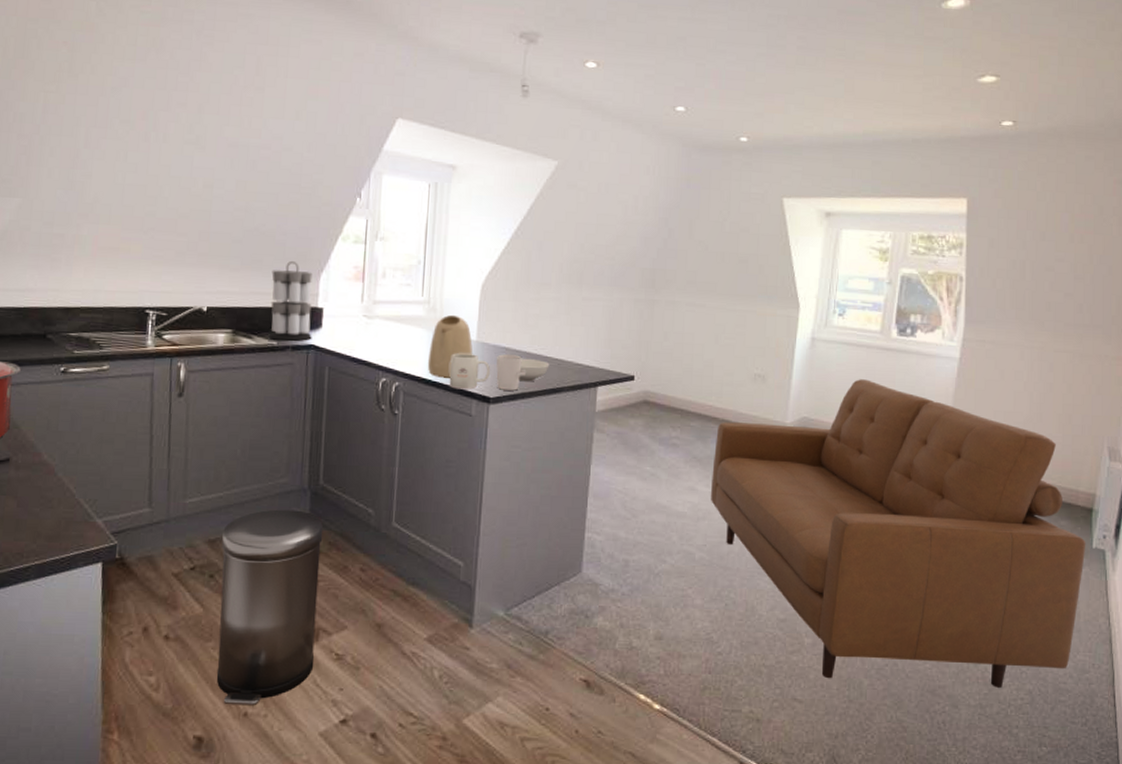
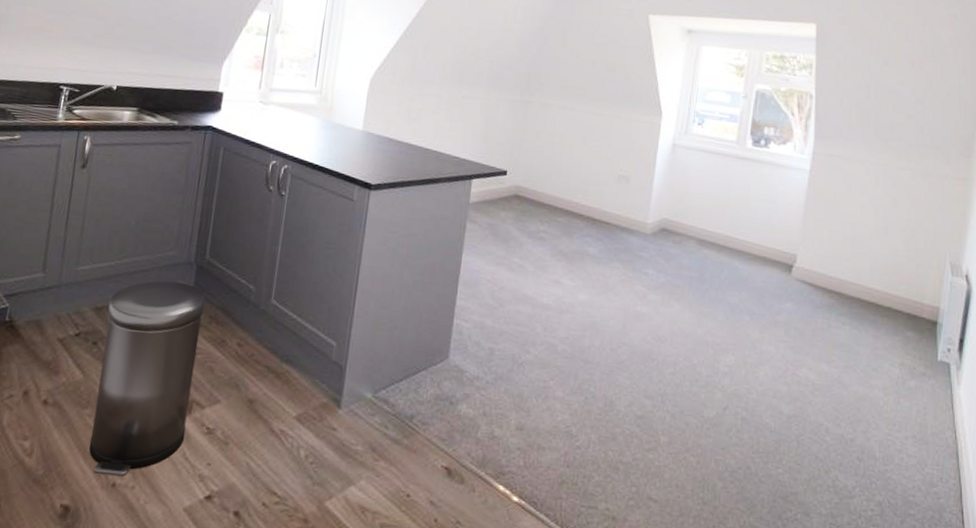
spice rack: present [268,260,313,341] -> none [170,47,216,122]
kettle: present [427,314,473,379] -> none [315,105,359,165]
mug: present [449,353,490,390] -> none [334,141,373,176]
cup: present [496,354,526,391] -> none [379,144,406,179]
bowl: present [518,358,550,382] -> none [399,148,429,172]
sofa: present [710,379,1086,688] -> none [574,185,932,498]

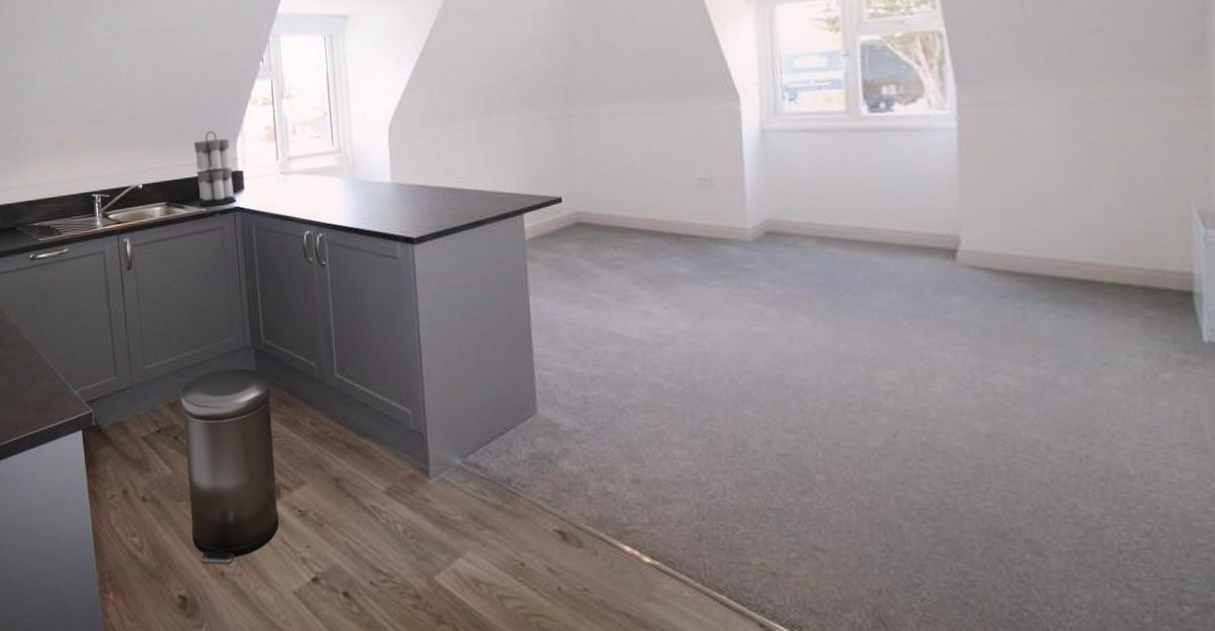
spice rack: none [170,47,216,122] -> present [193,130,237,207]

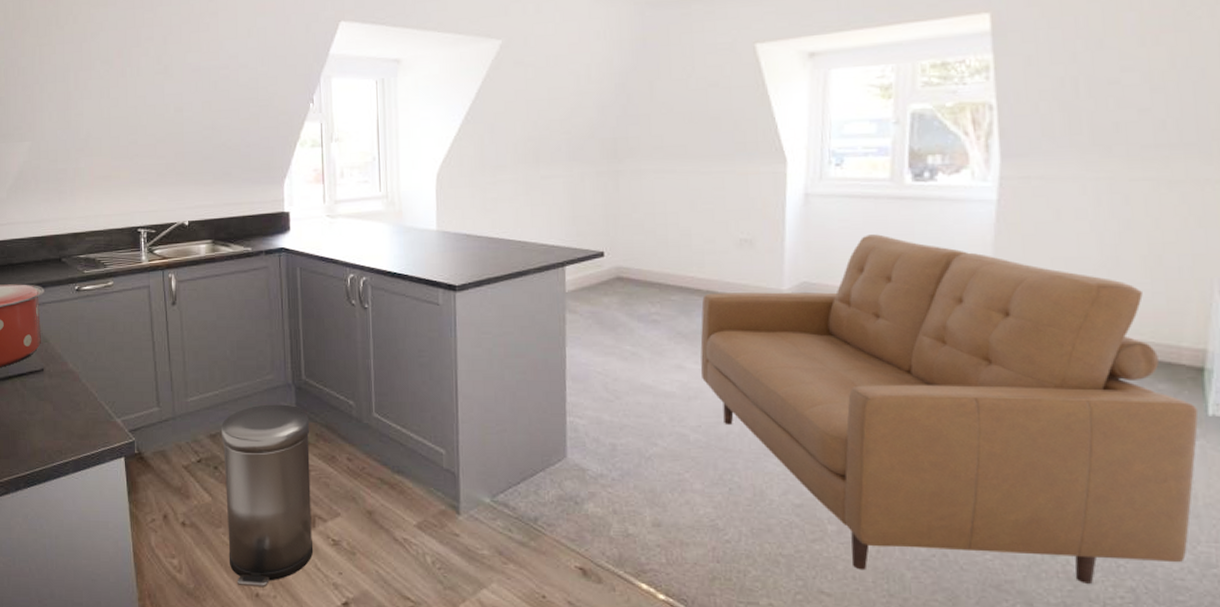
spice rack: present [193,130,237,207] -> none [240,170,282,246]
sofa: none [665,168,1201,529] -> present [700,234,1199,584]

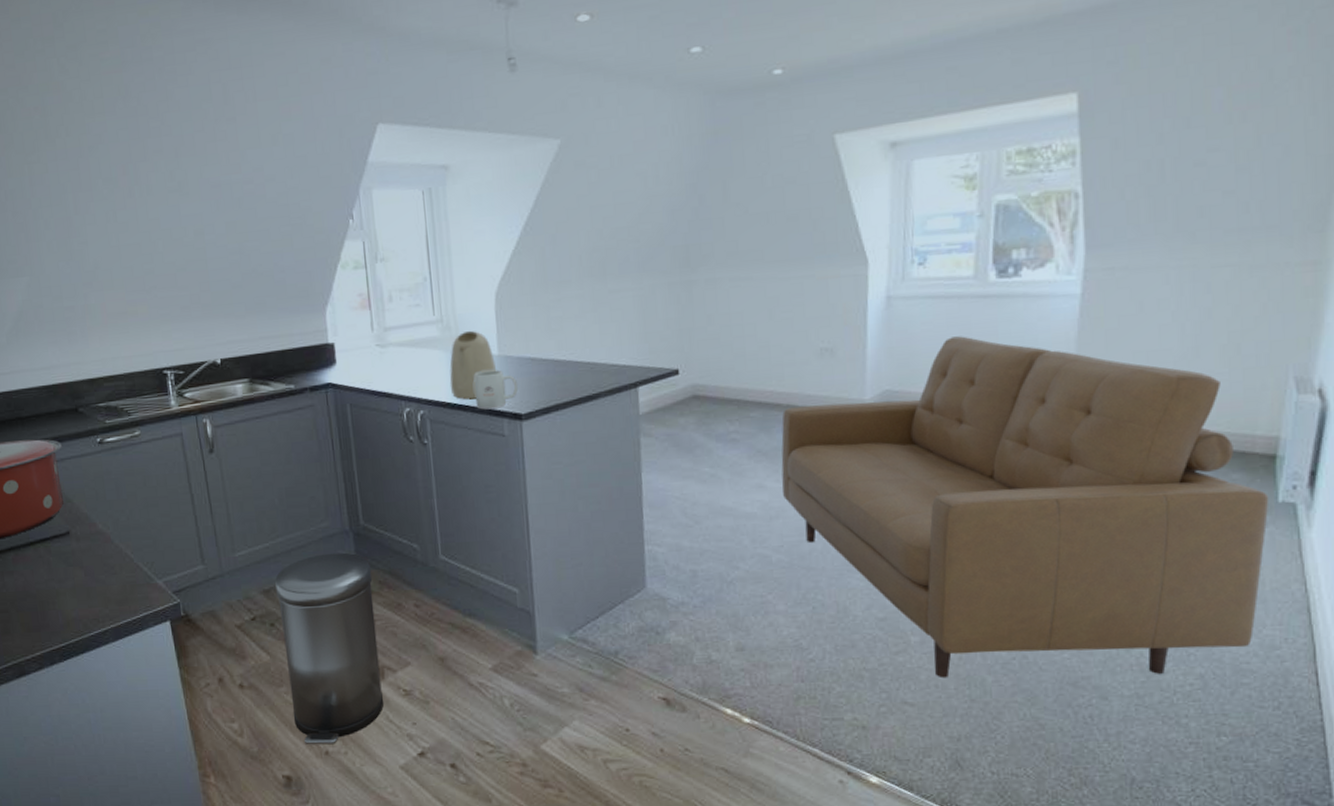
kettle: none [391,206,435,271] -> present [449,330,497,401]
mug: none [413,243,453,280] -> present [473,369,518,410]

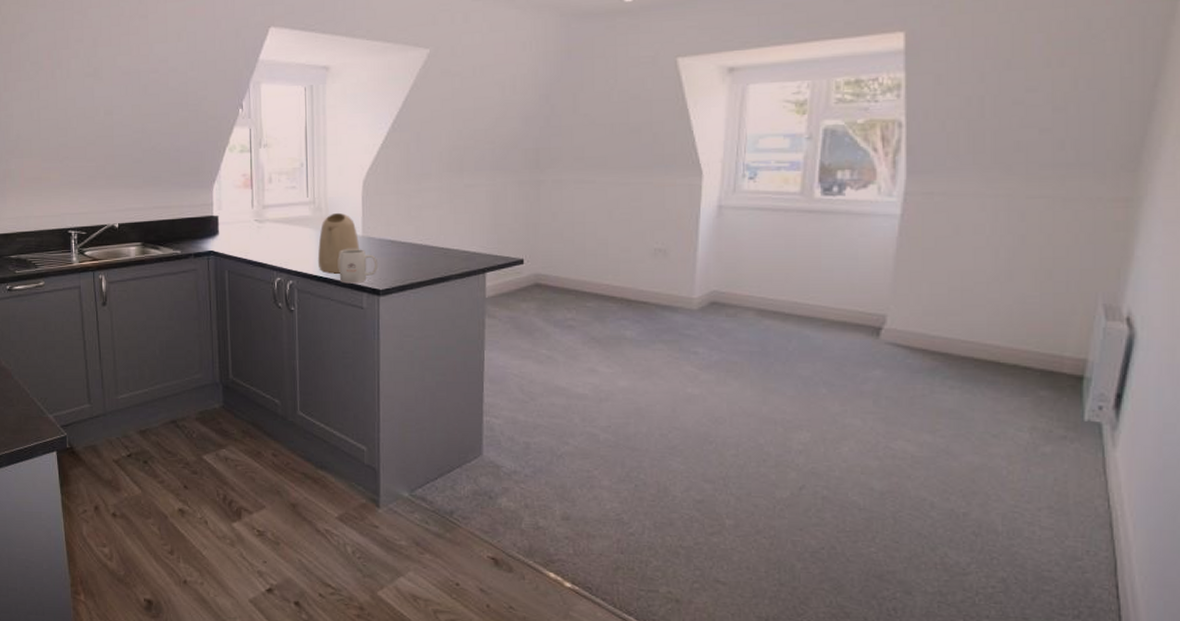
pedal bin: present [275,552,384,746] -> none [151,402,238,575]
sofa: present [781,336,1269,679] -> none [612,246,1075,574]

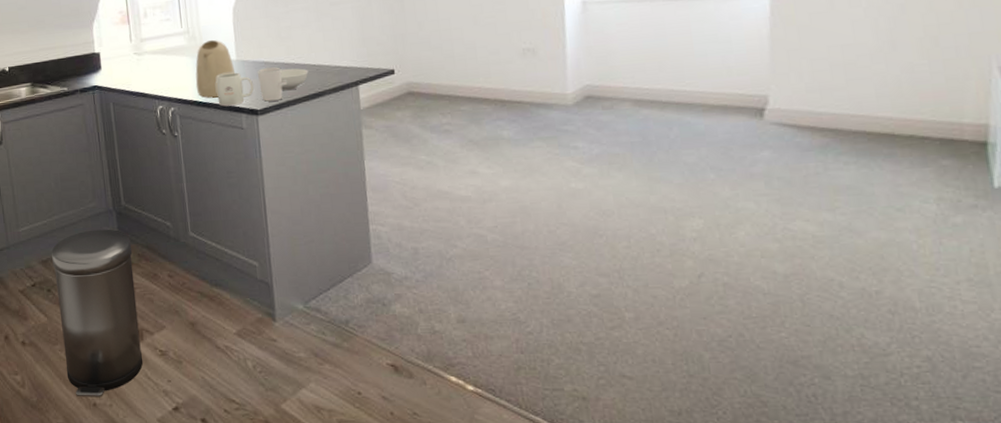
pedal bin: none [151,402,238,575] -> present [51,229,143,397]
cup: none [382,247,412,282] -> present [256,67,287,102]
bowl: none [406,249,436,273] -> present [280,68,309,91]

